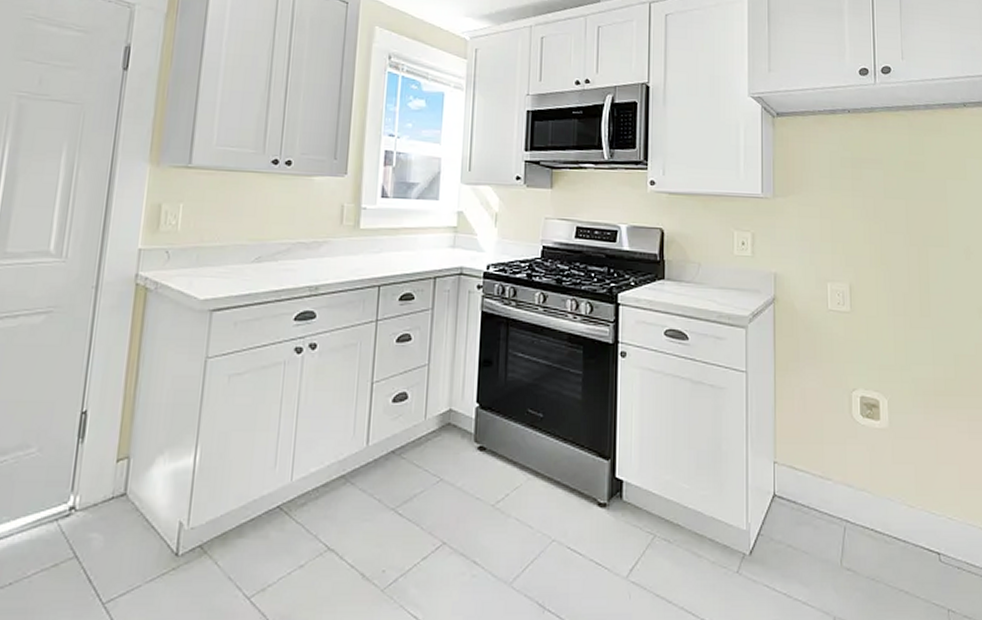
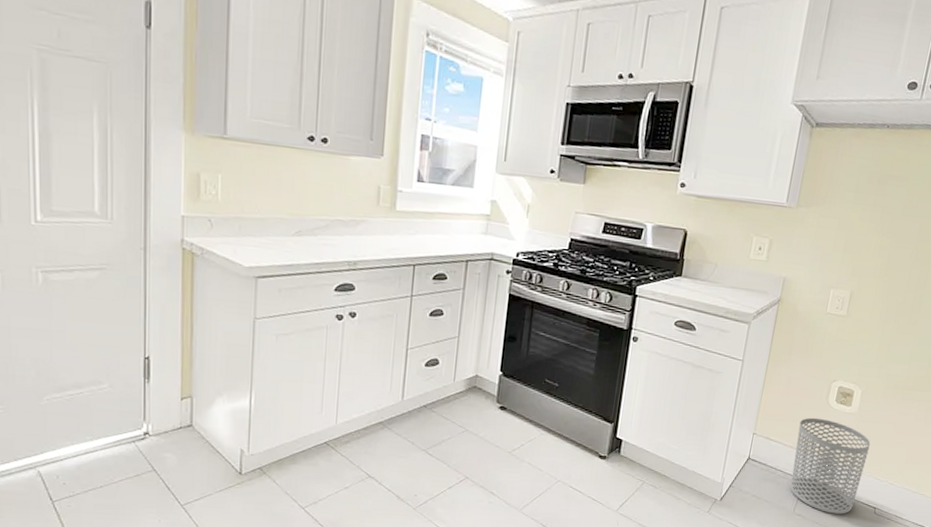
waste bin: none [825,437,914,565] -> present [790,417,871,514]

